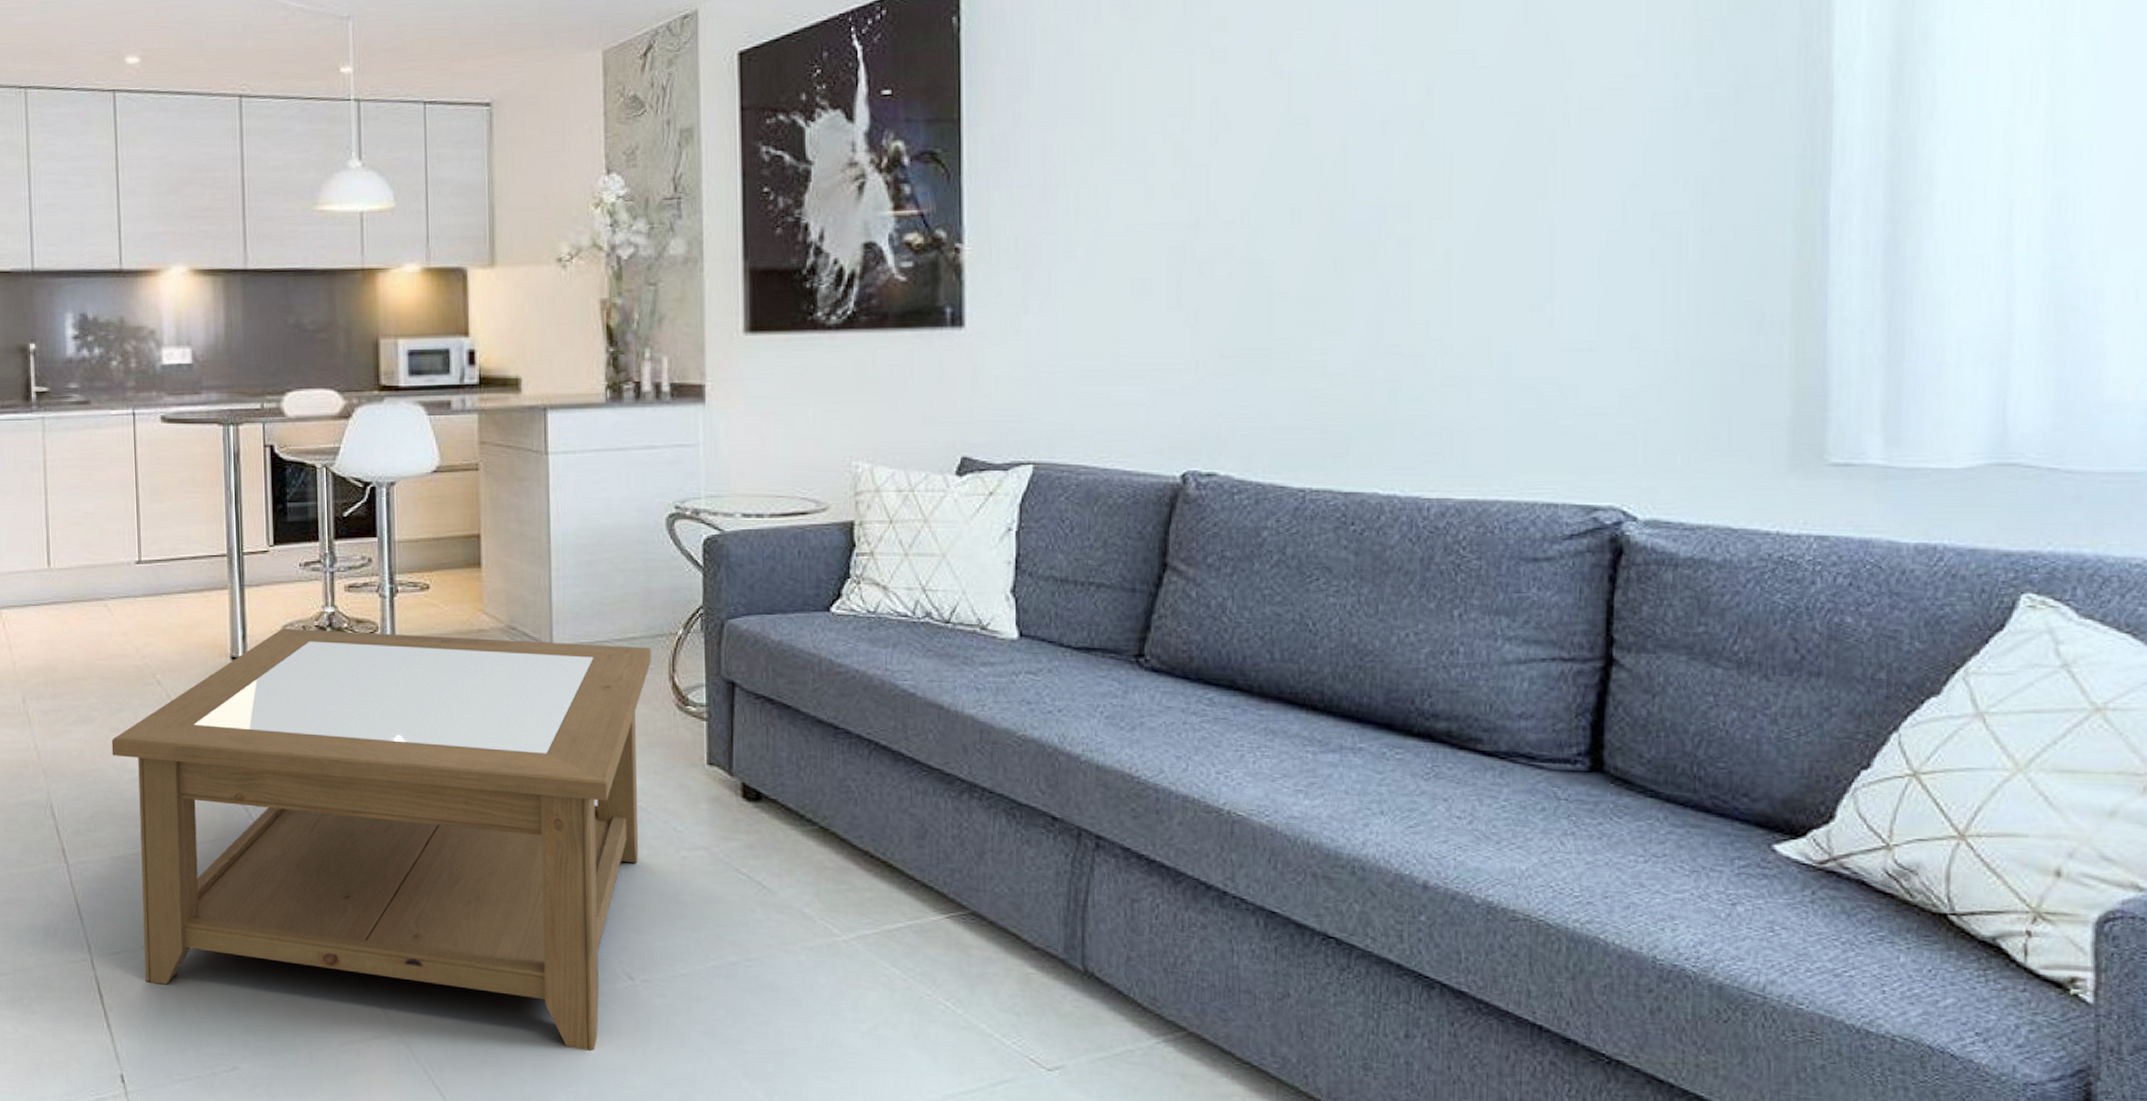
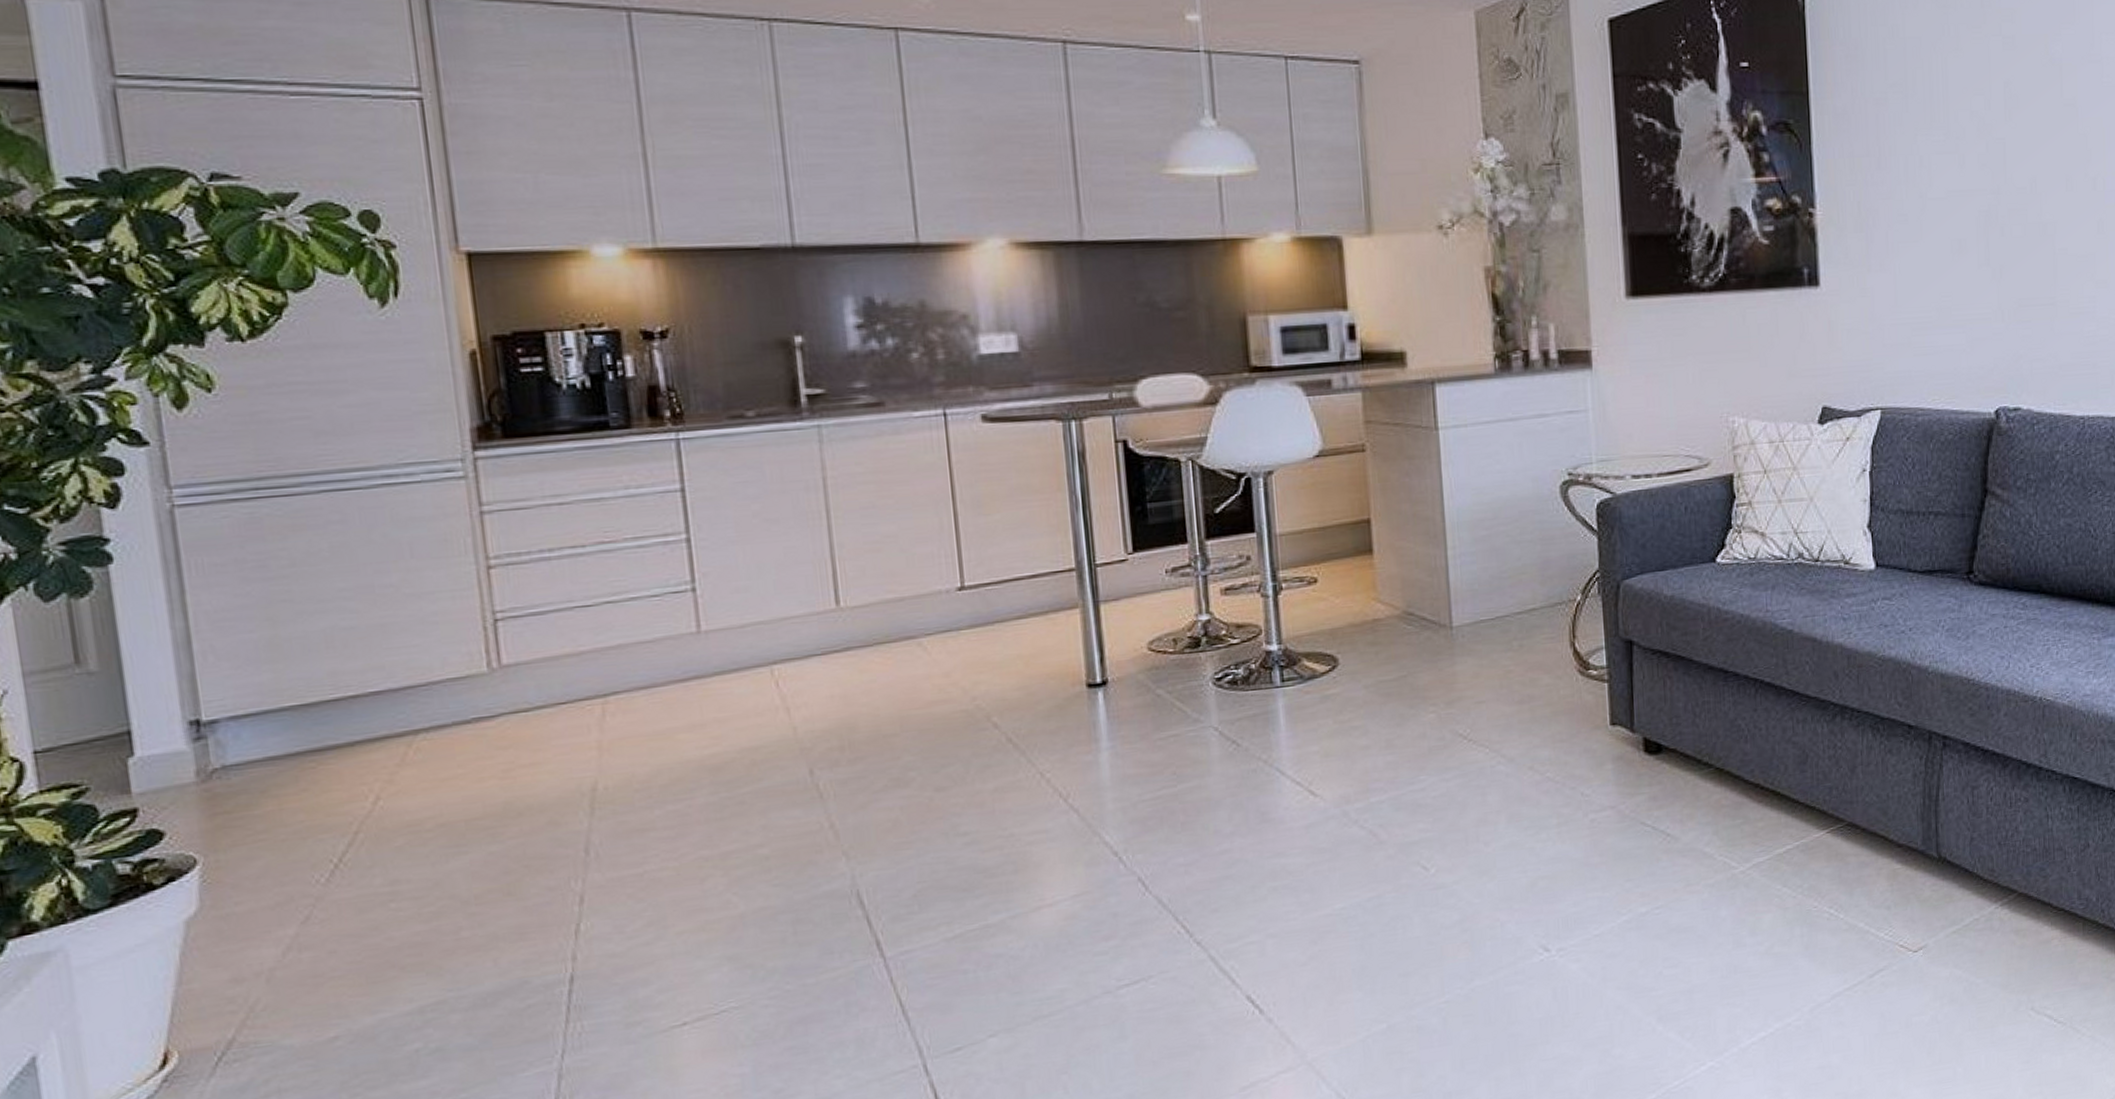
coffee table: present [111,628,651,1051] -> none [936,617,1552,1075]

